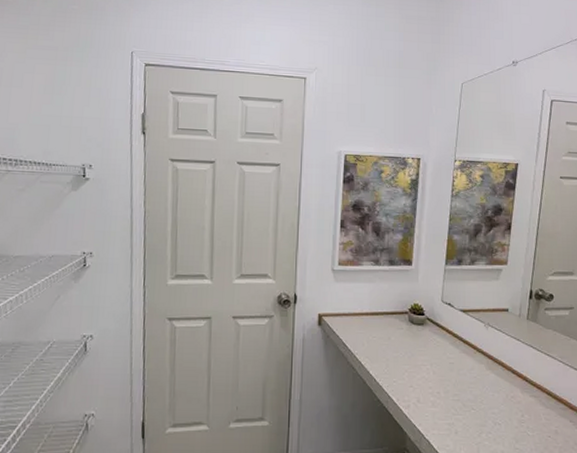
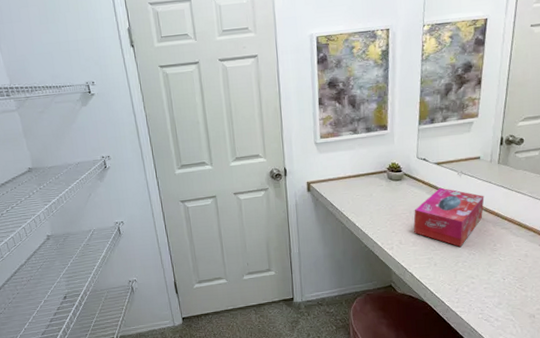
tissue box: none [434,339,512,413] -> present [413,187,485,247]

